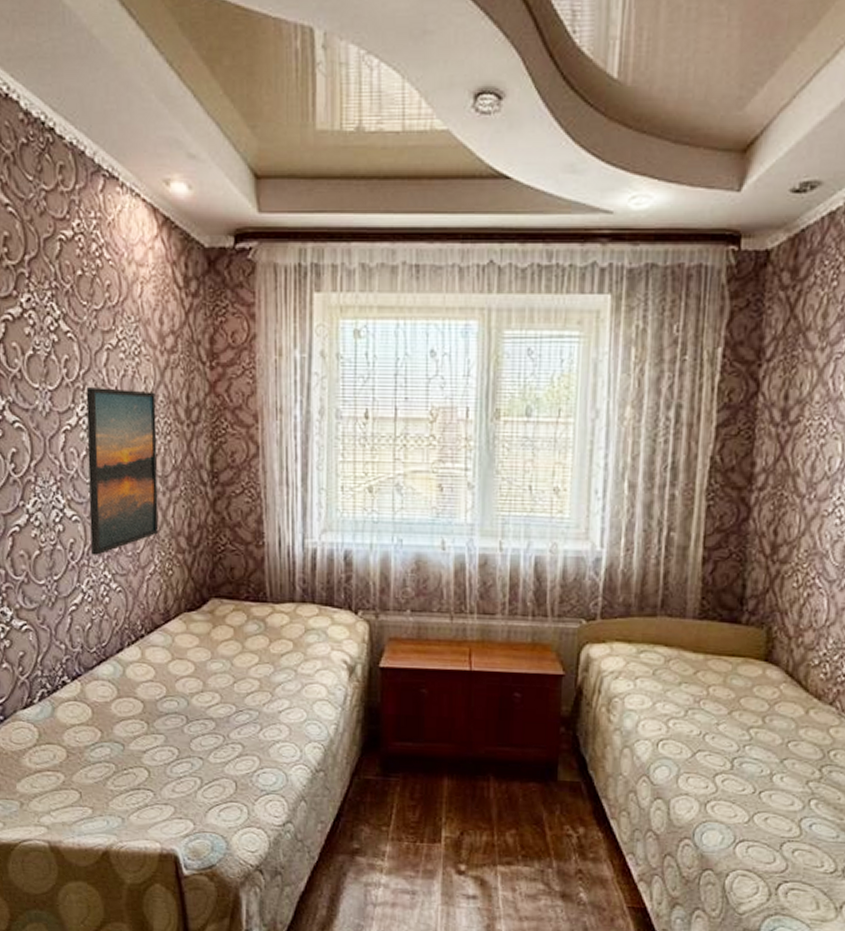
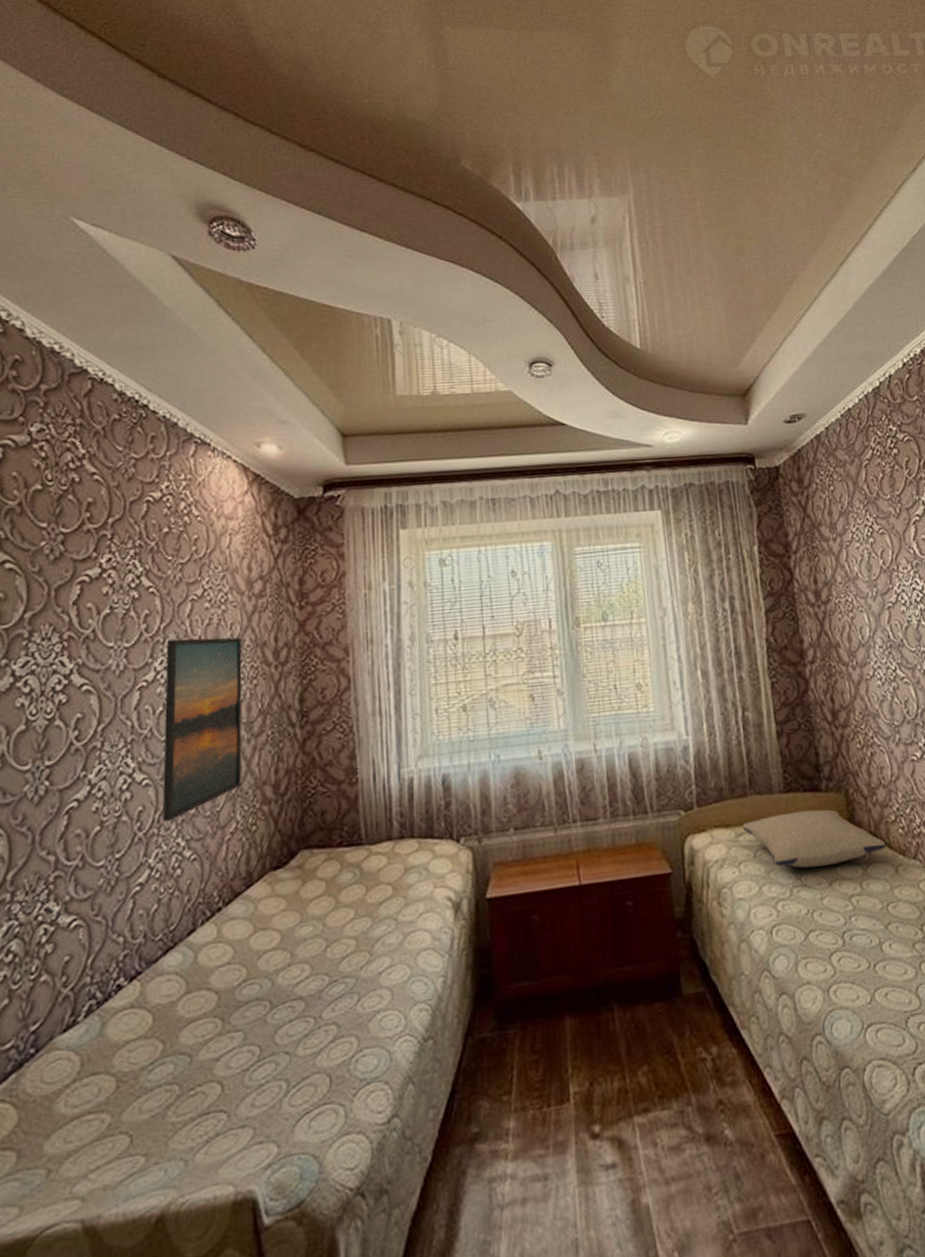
pillow: none [646,638,801,696] -> present [742,809,886,869]

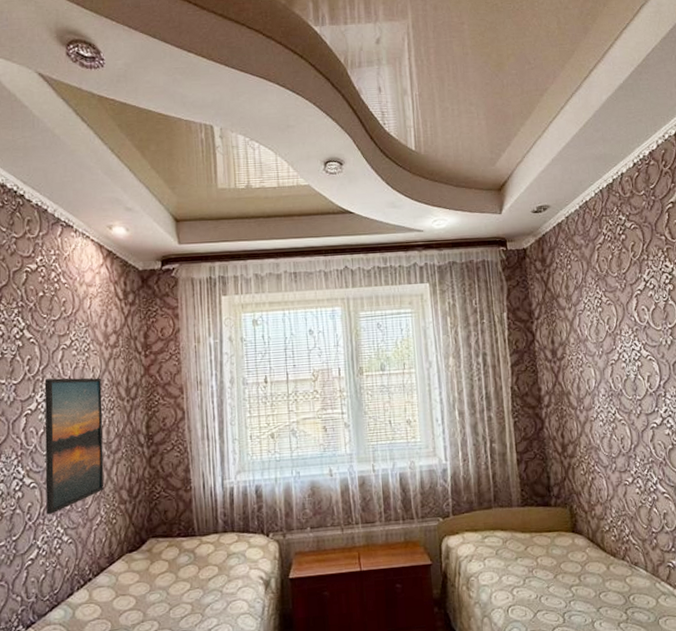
pillow: present [742,809,886,869] -> none [488,520,601,564]

